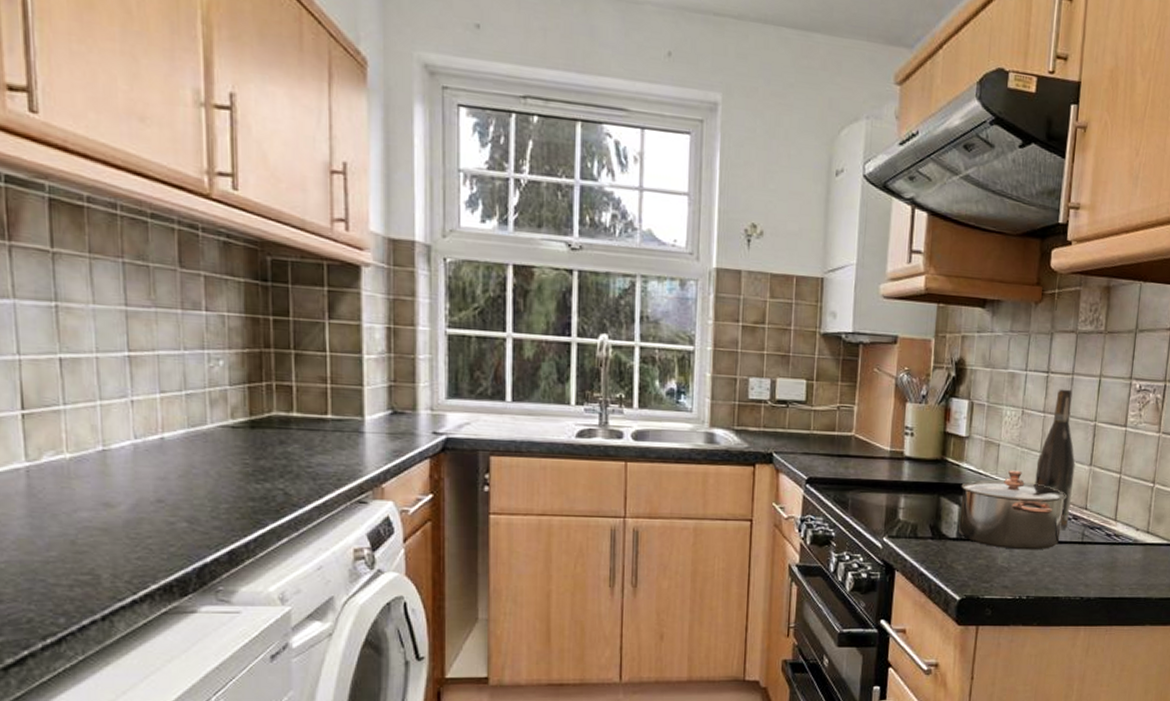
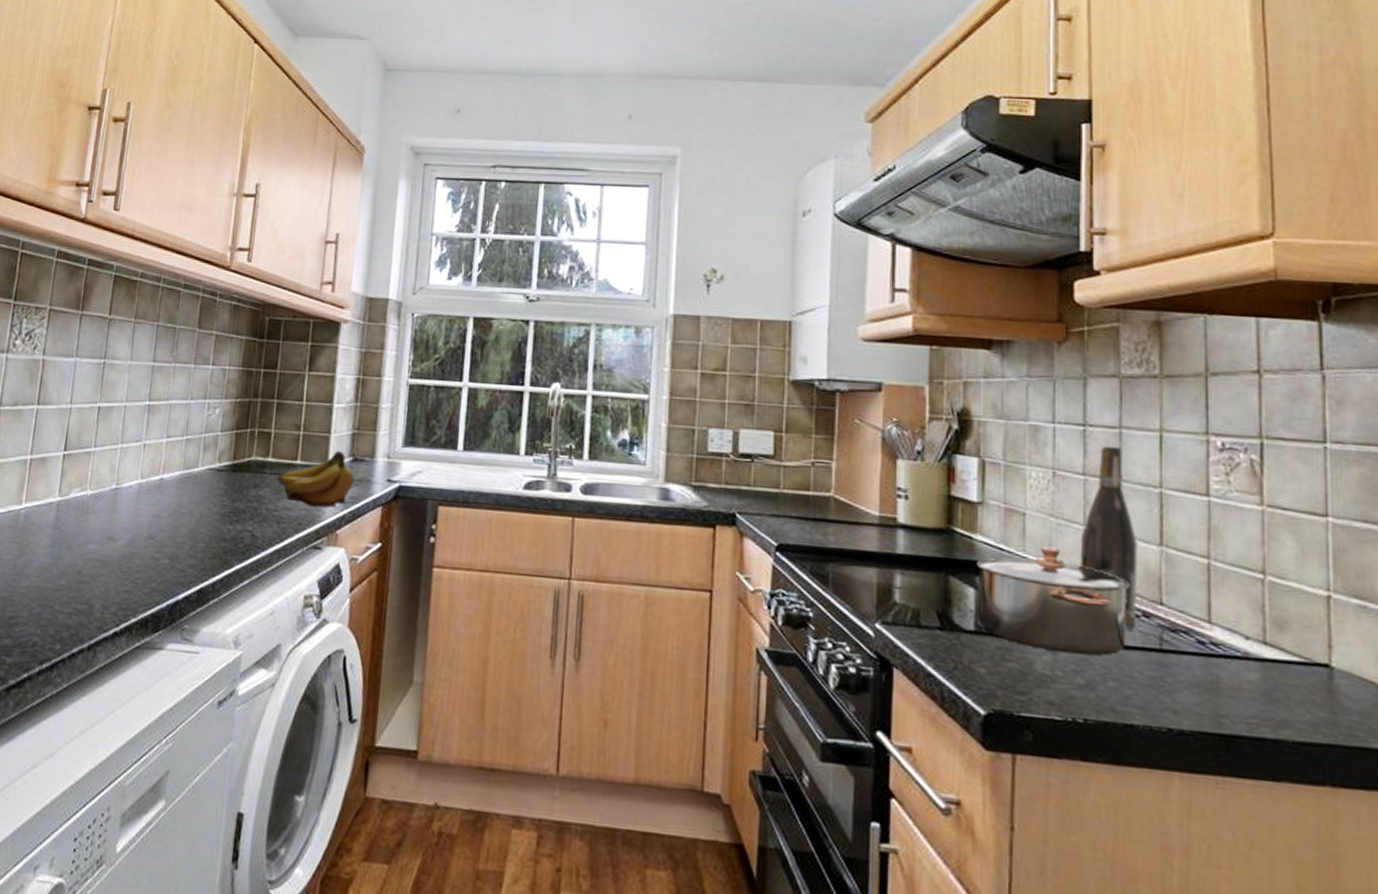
fruit: none [306,404,395,463] -> present [276,451,354,509]

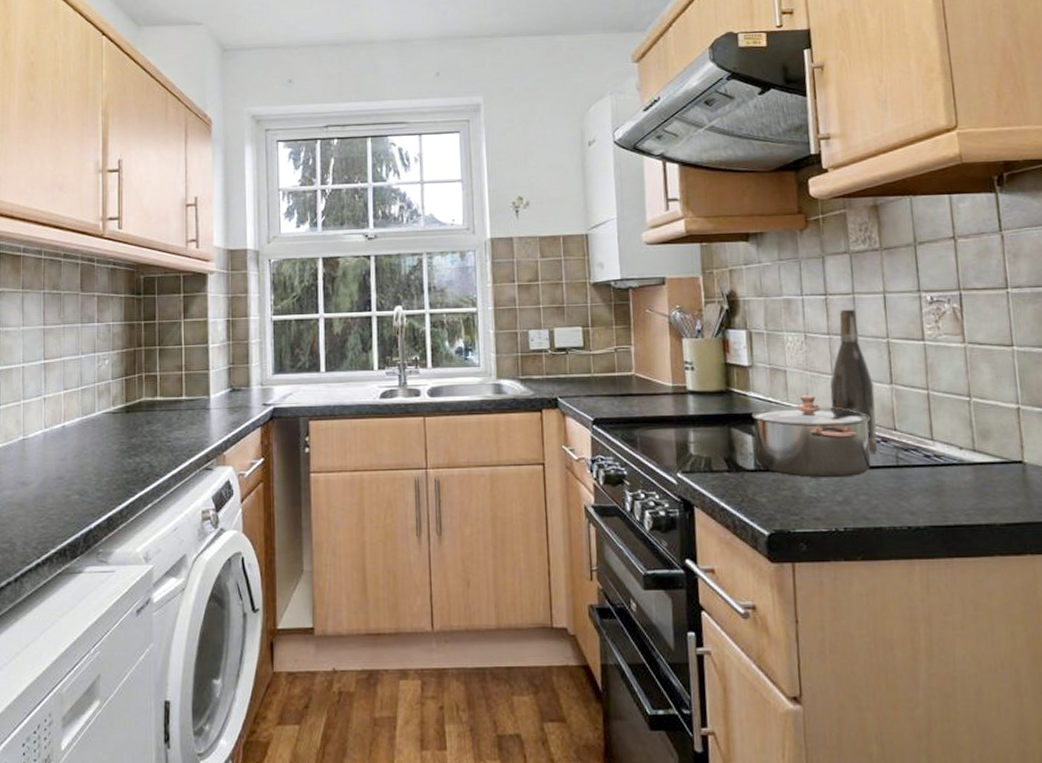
fruit: present [276,451,354,509] -> none [166,384,234,435]

